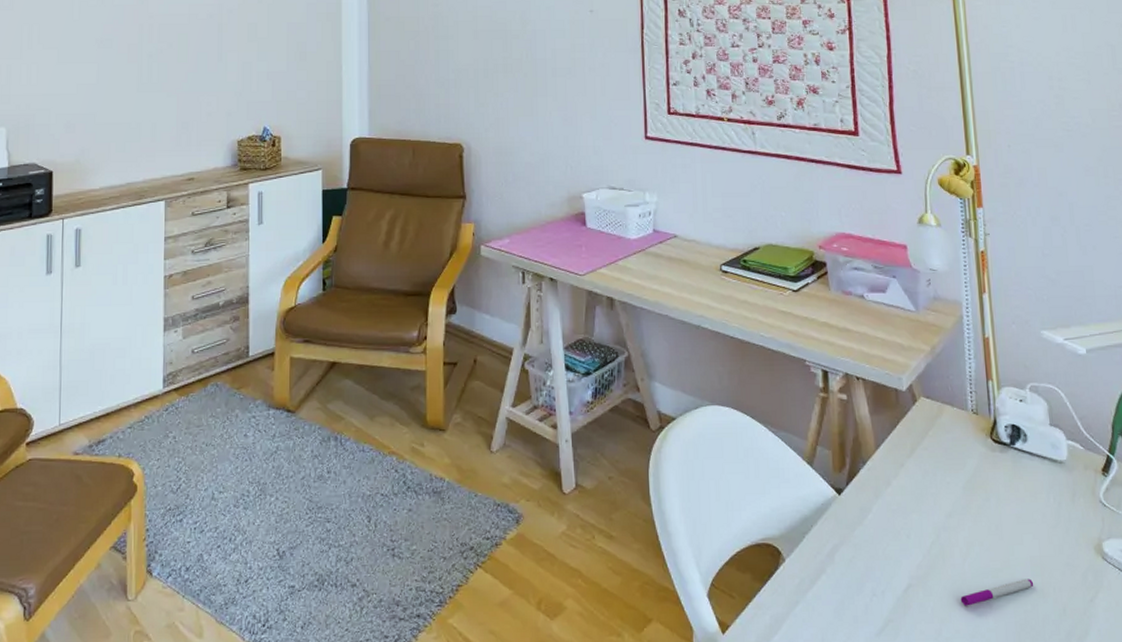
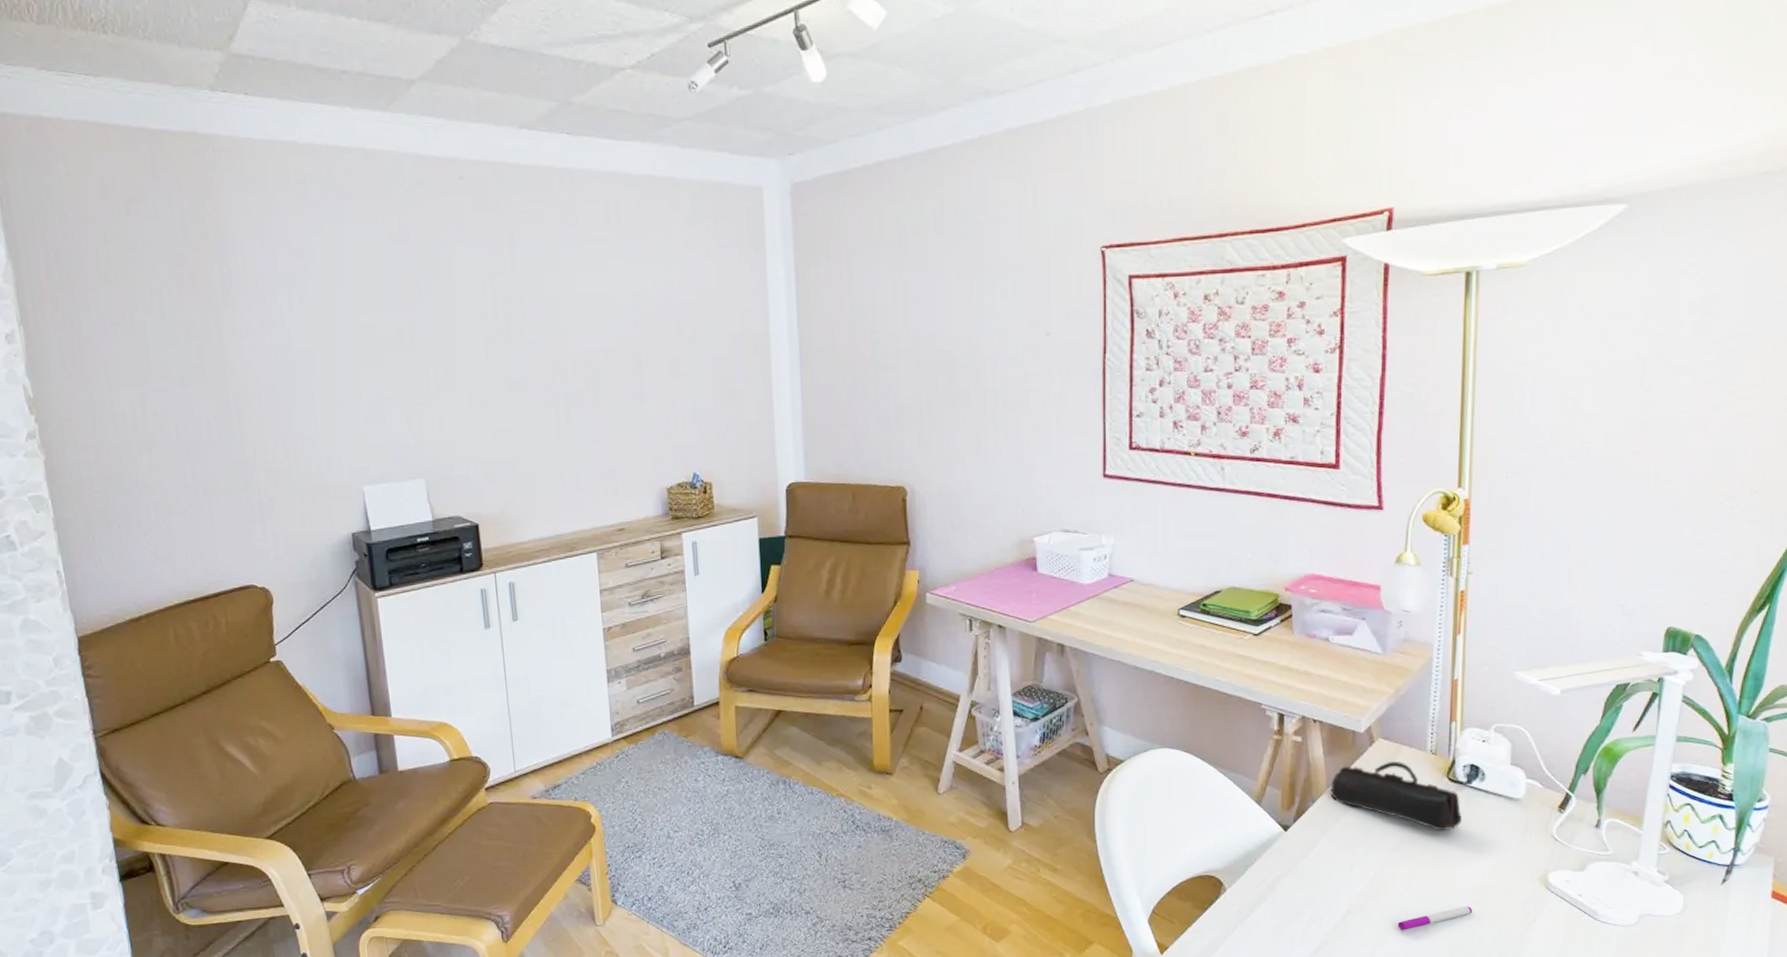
pencil case: none [879,420,1010,496] -> present [1330,761,1462,831]

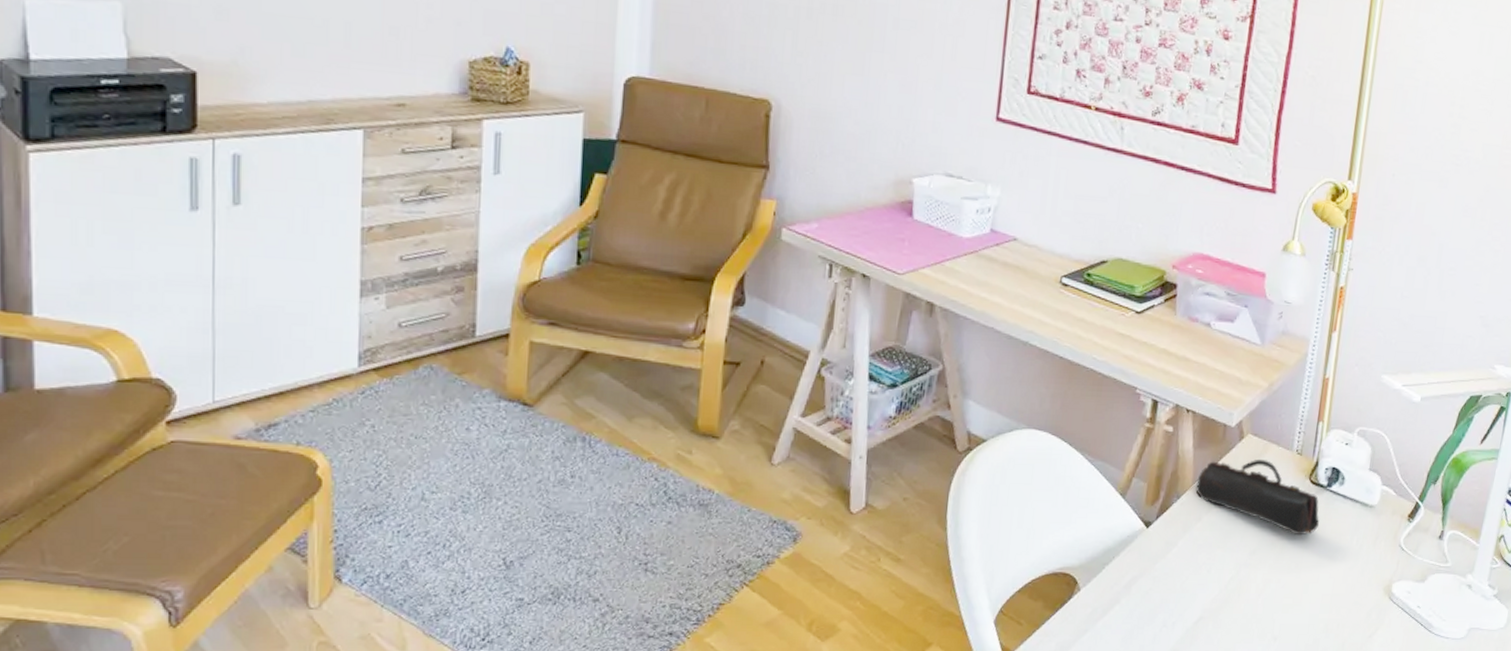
pen: present [1397,906,1473,931] -> none [1247,615,1320,639]

